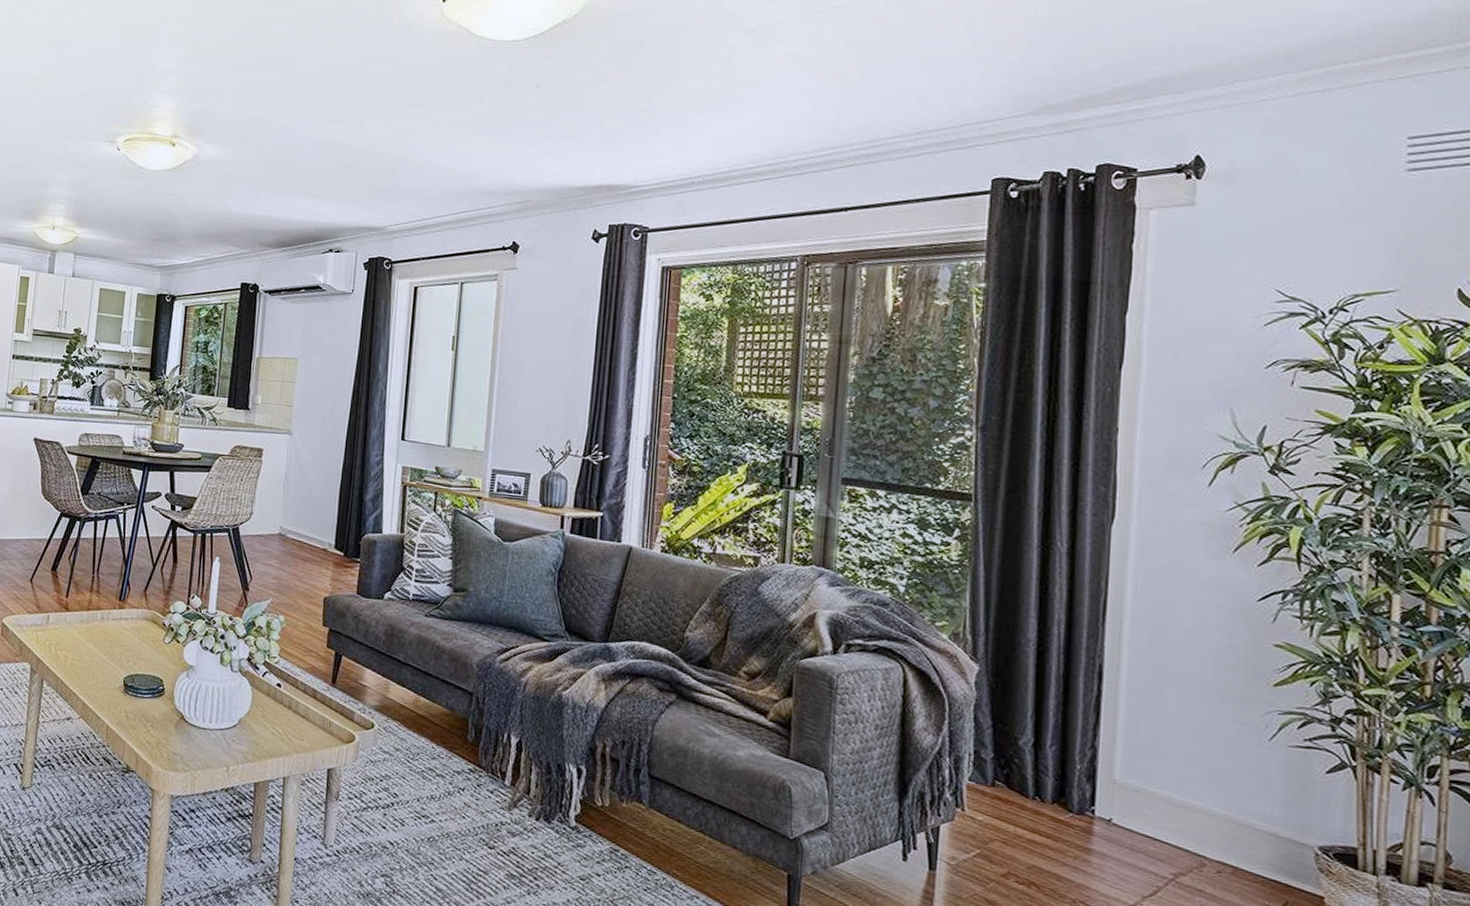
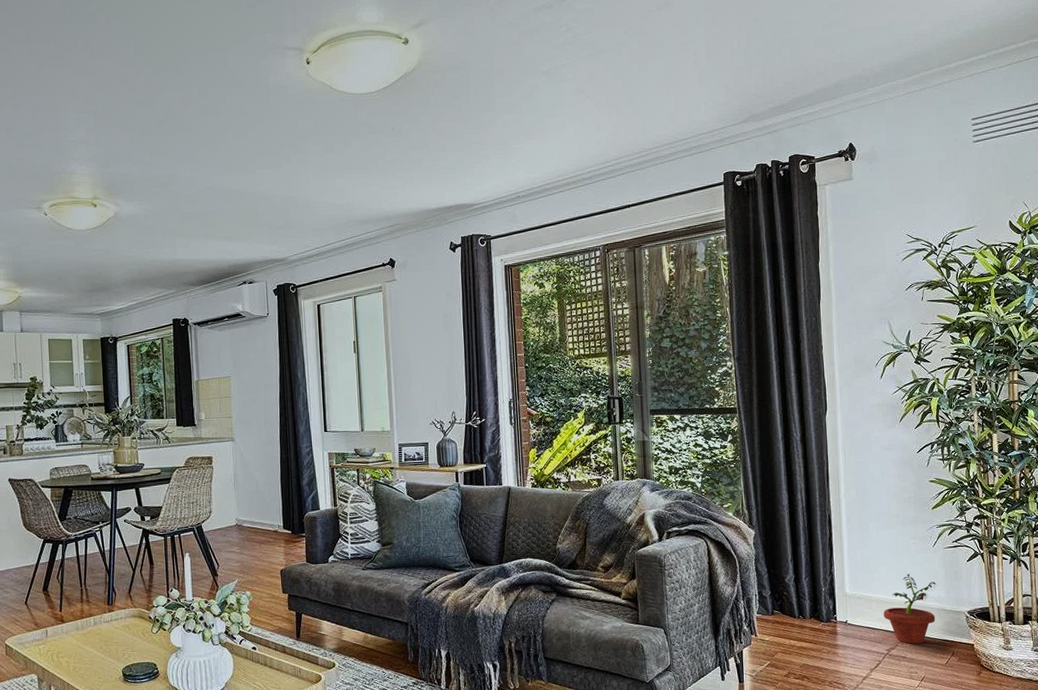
potted plant: none [1172,771,1271,877] -> present [883,573,938,644]

